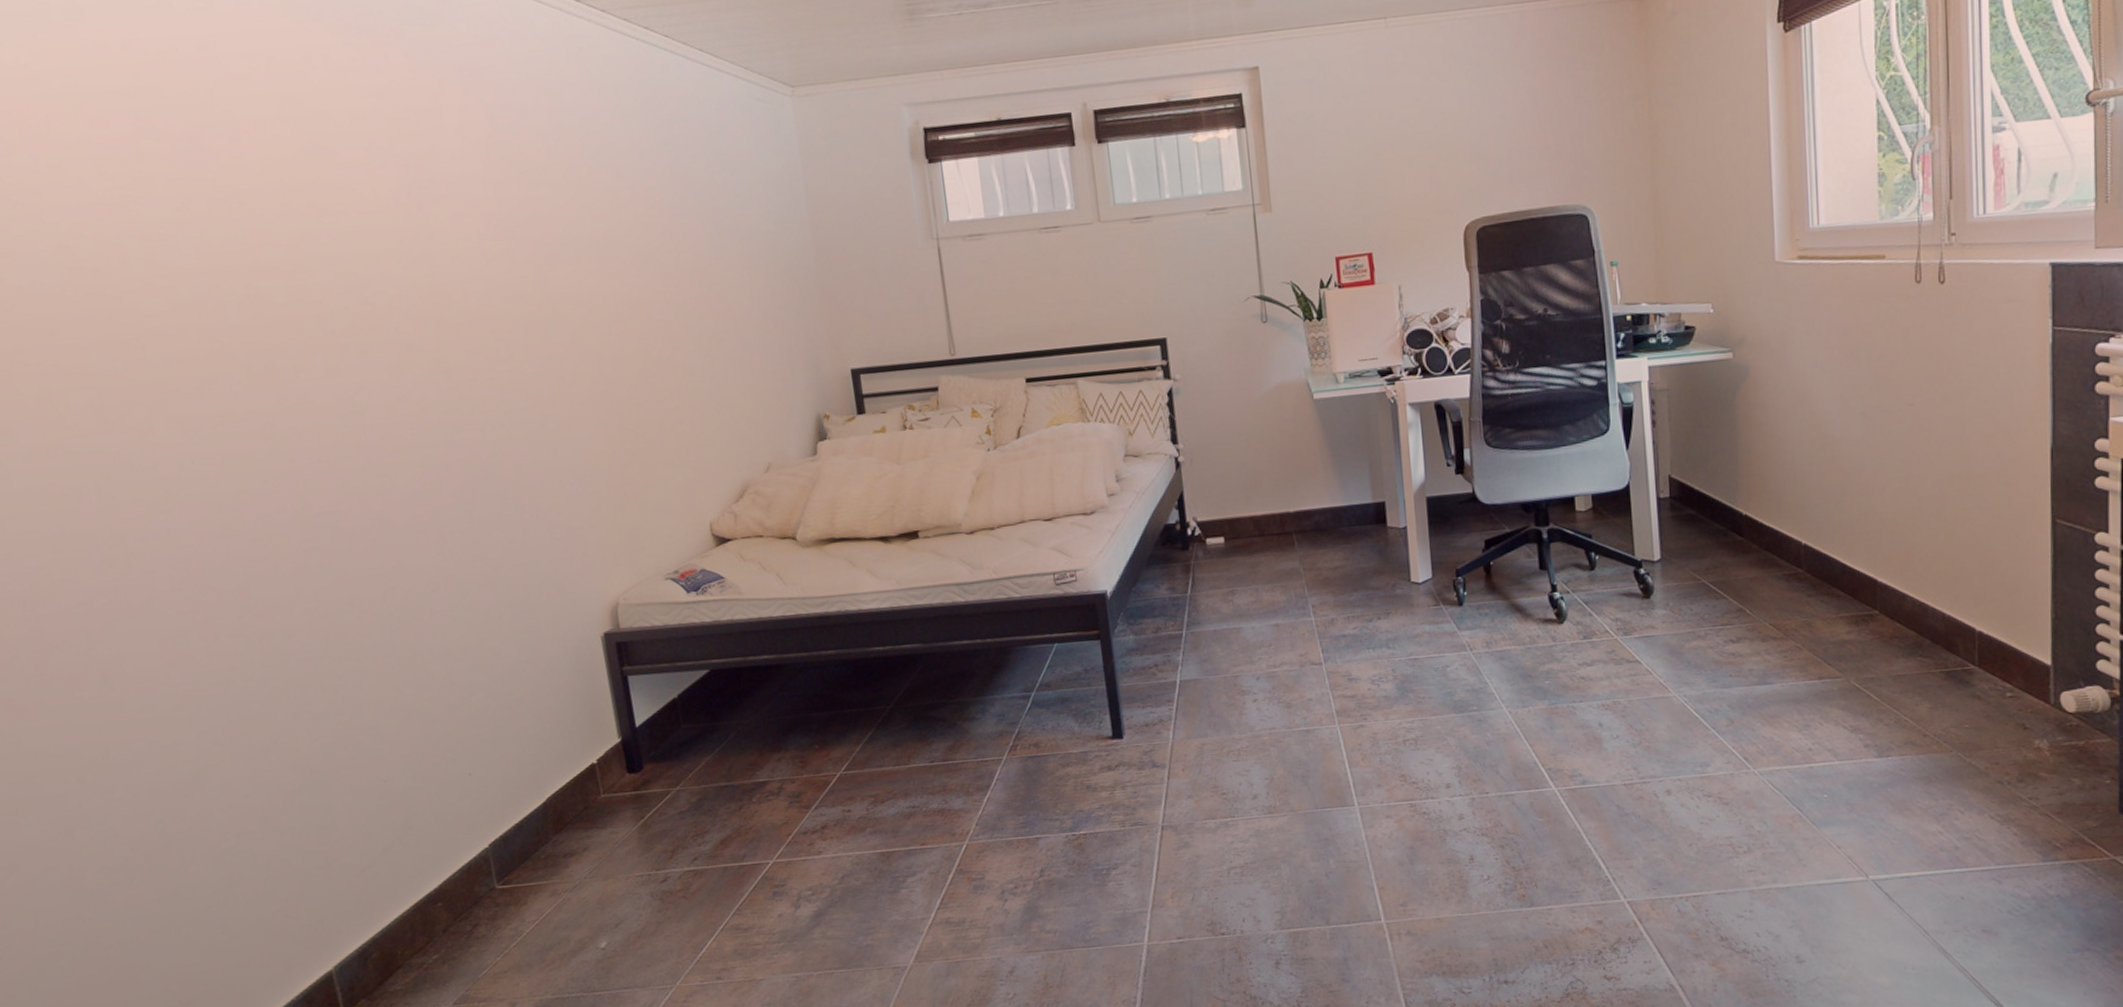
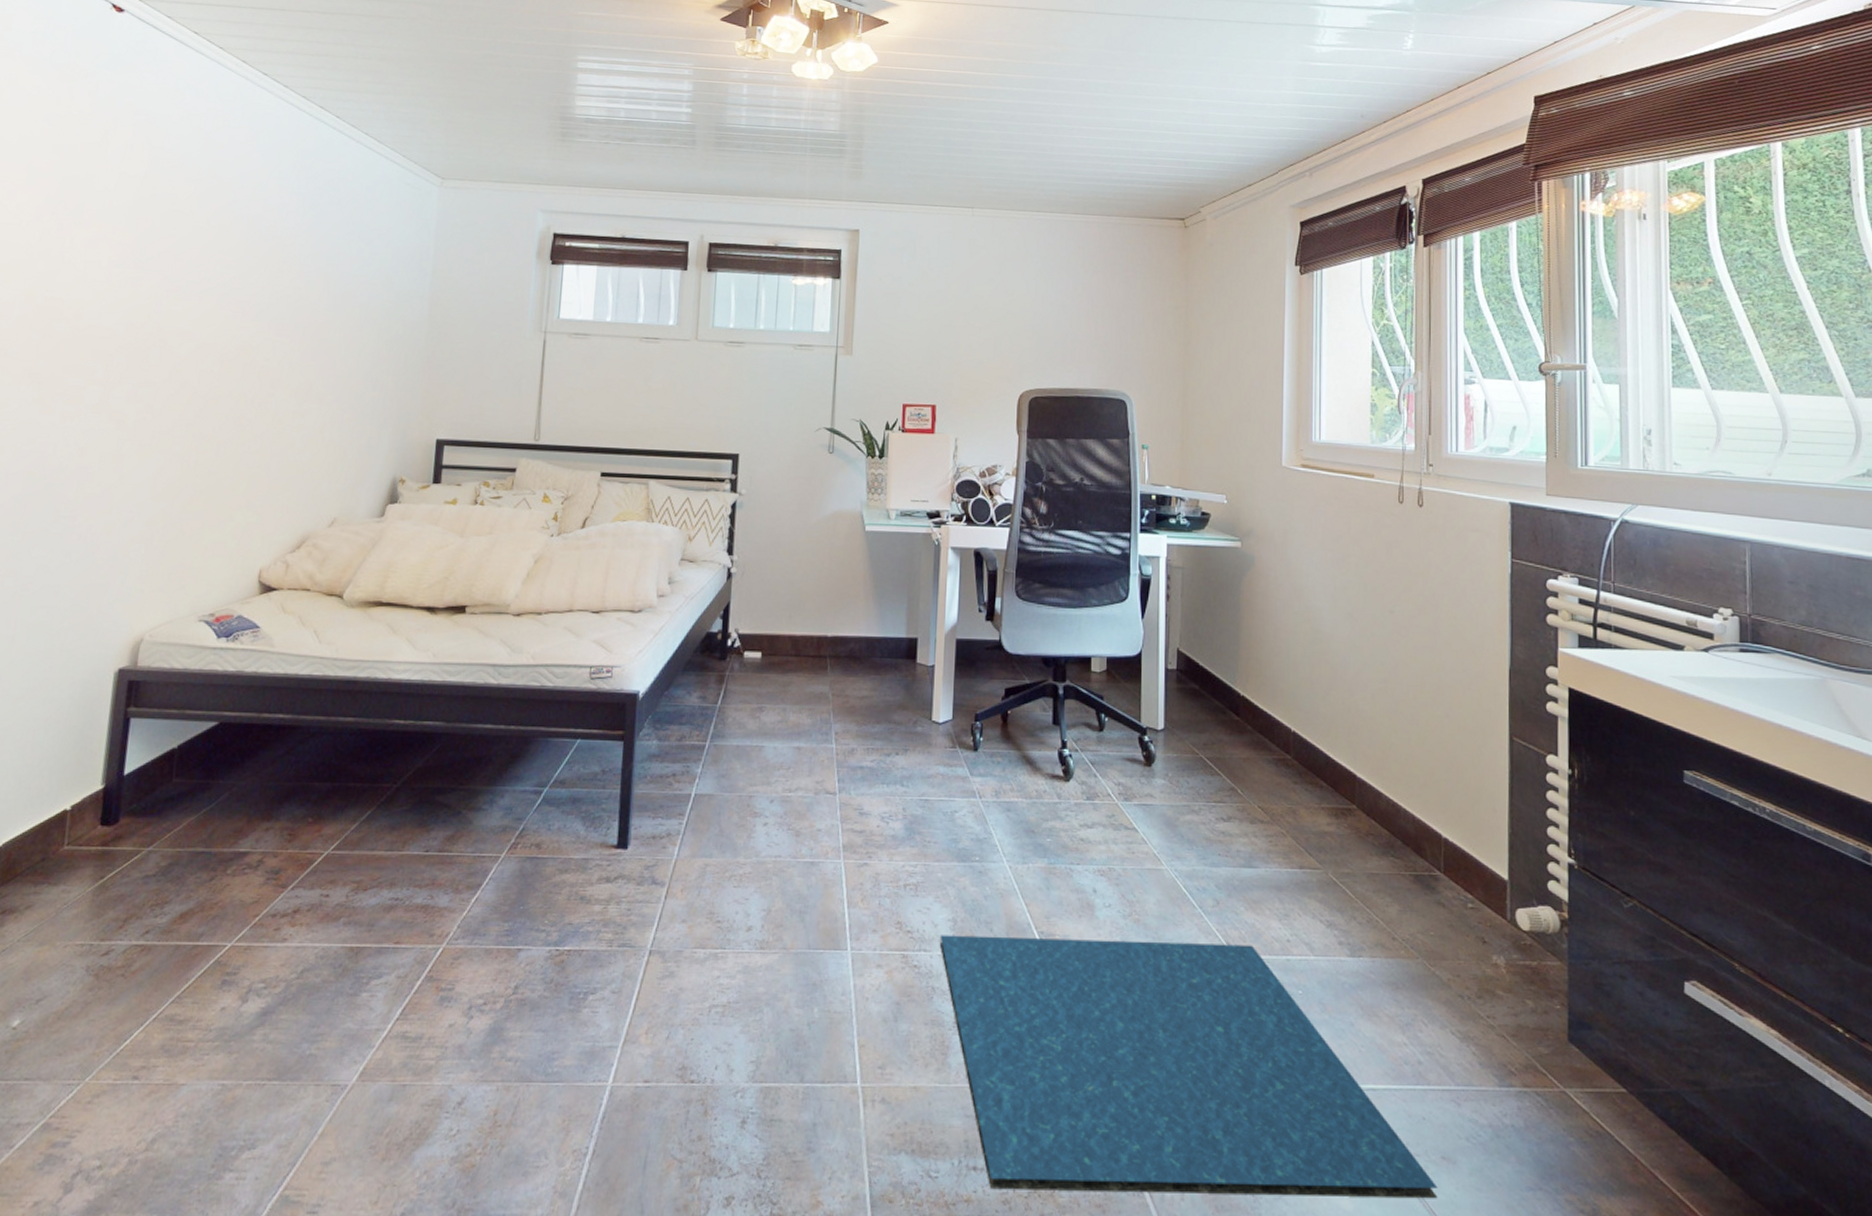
bath mat: none [1445,757,1979,998] -> present [939,935,1438,1199]

